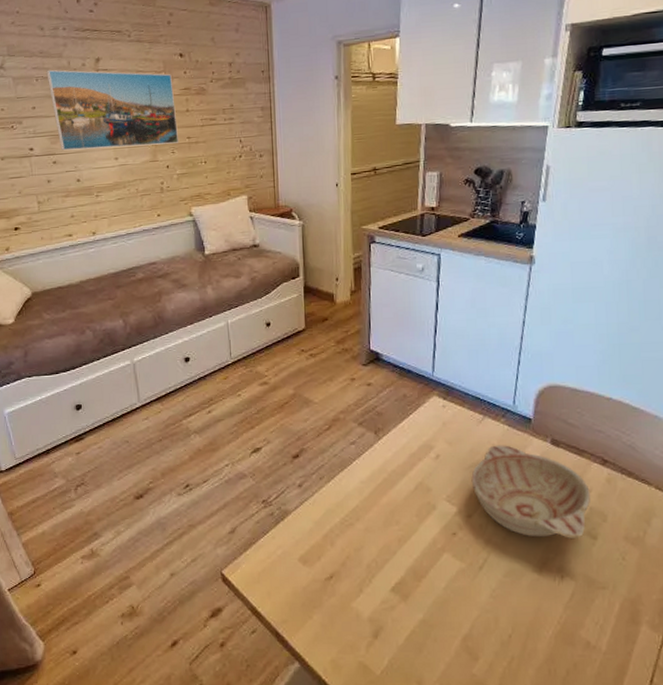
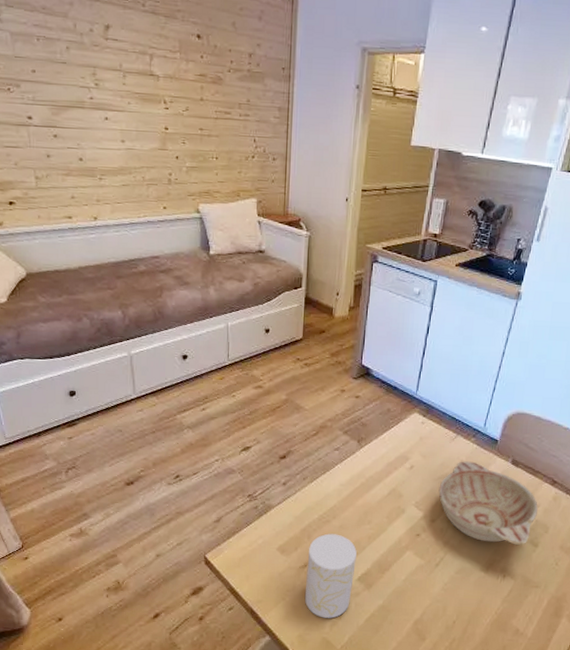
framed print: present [46,69,179,151] -> none [49,29,191,133]
cup: none [333,538,387,638] -> present [304,533,357,618]

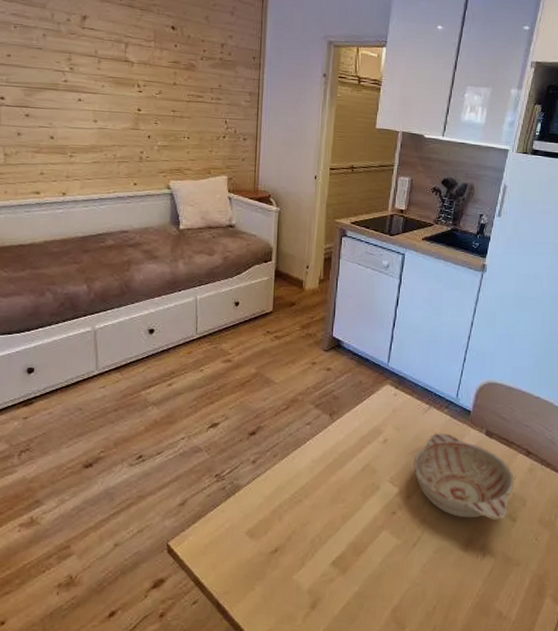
cup: present [304,533,357,618] -> none [275,514,330,609]

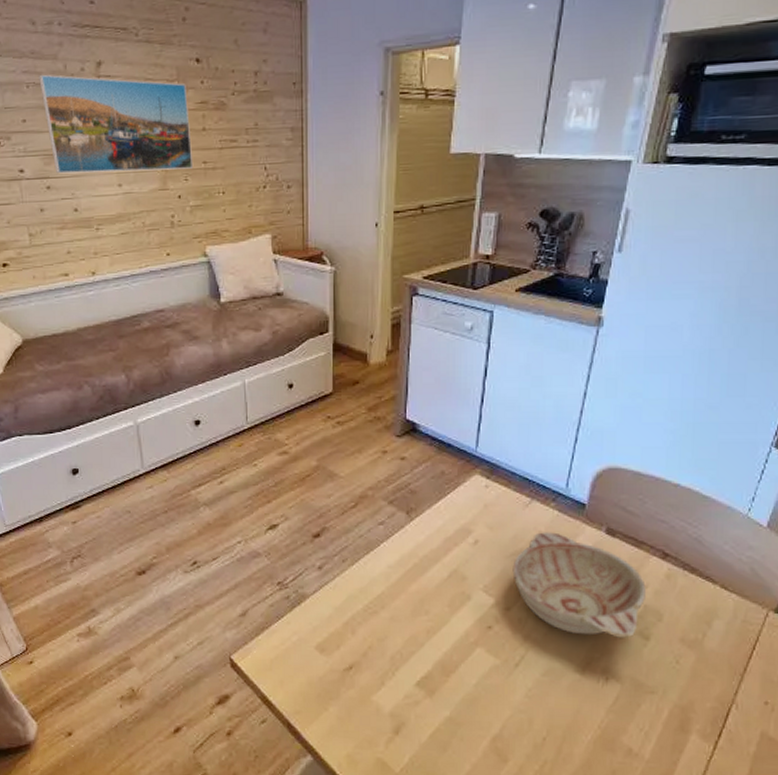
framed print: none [26,18,164,115] -> present [39,74,194,174]

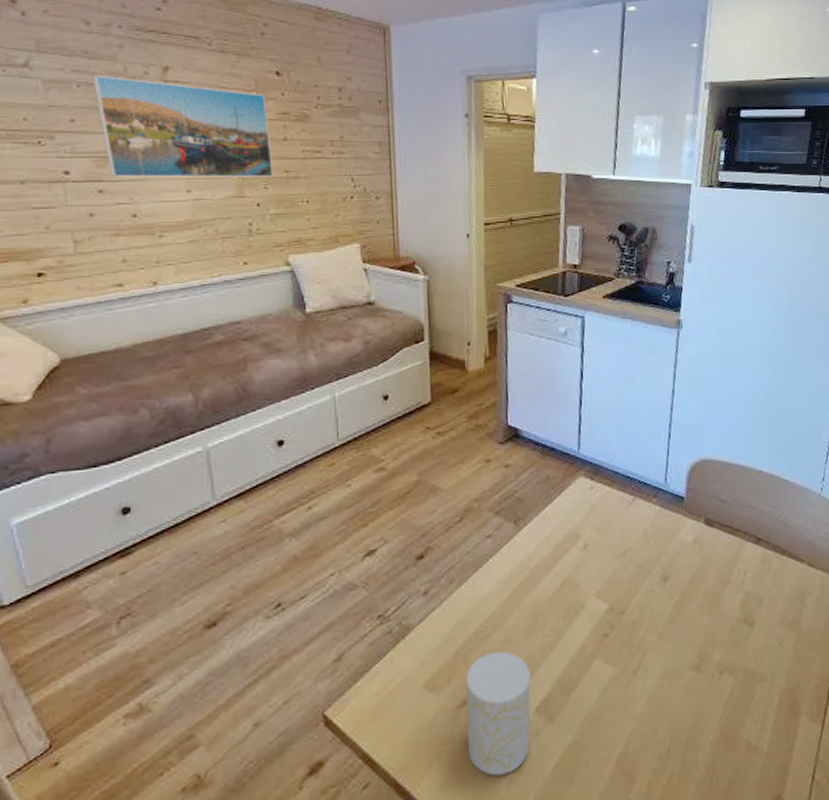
cup: none [351,627,413,734] -> present [466,651,531,776]
decorative bowl: present [512,532,646,638] -> none [622,528,746,630]

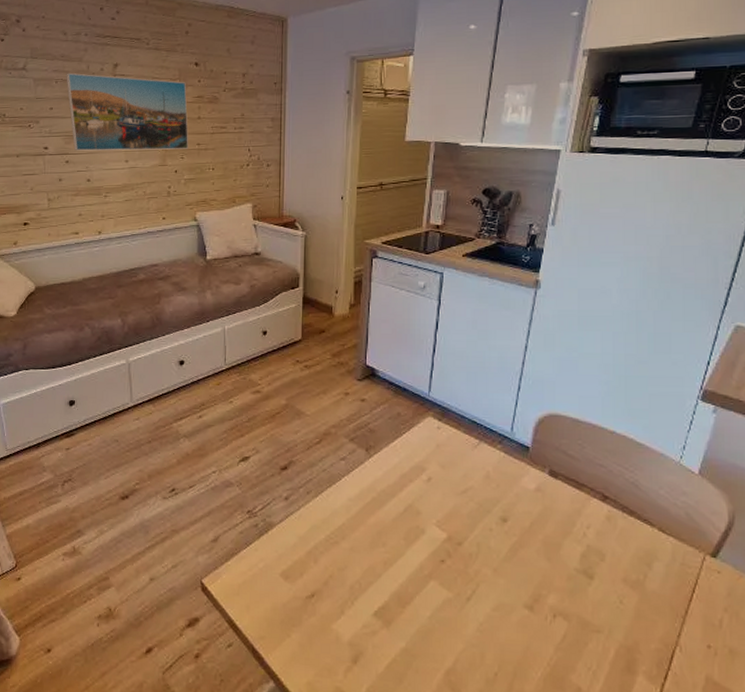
cup: present [466,651,531,776] -> none [313,557,371,663]

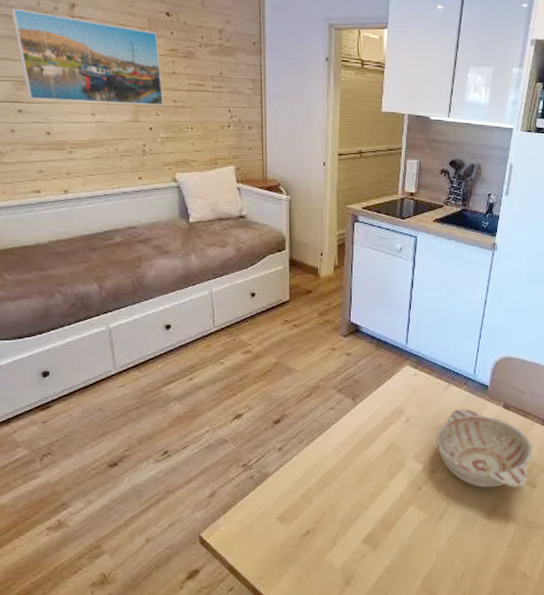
decorative bowl: none [463,472,588,576] -> present [436,409,532,488]

